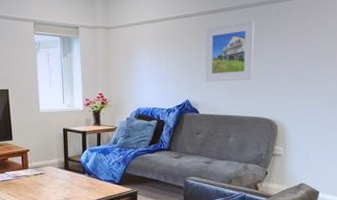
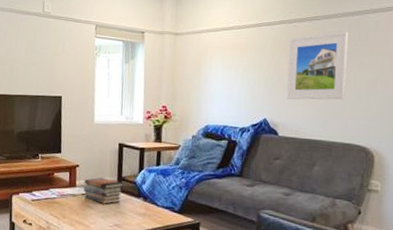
book stack: none [35,159,70,182] -> present [83,177,124,204]

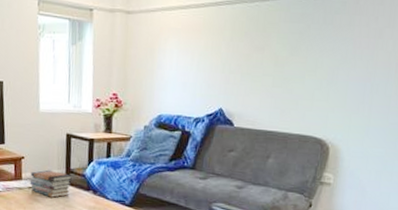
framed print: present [286,31,349,100] -> none [243,13,314,89]

